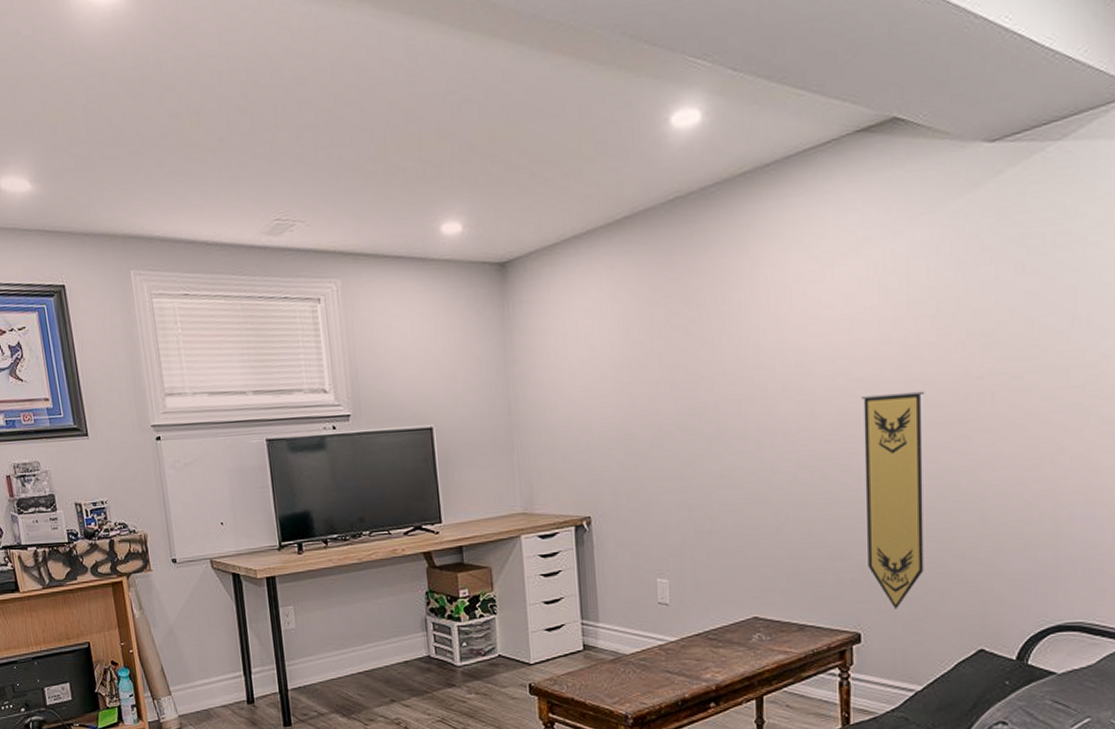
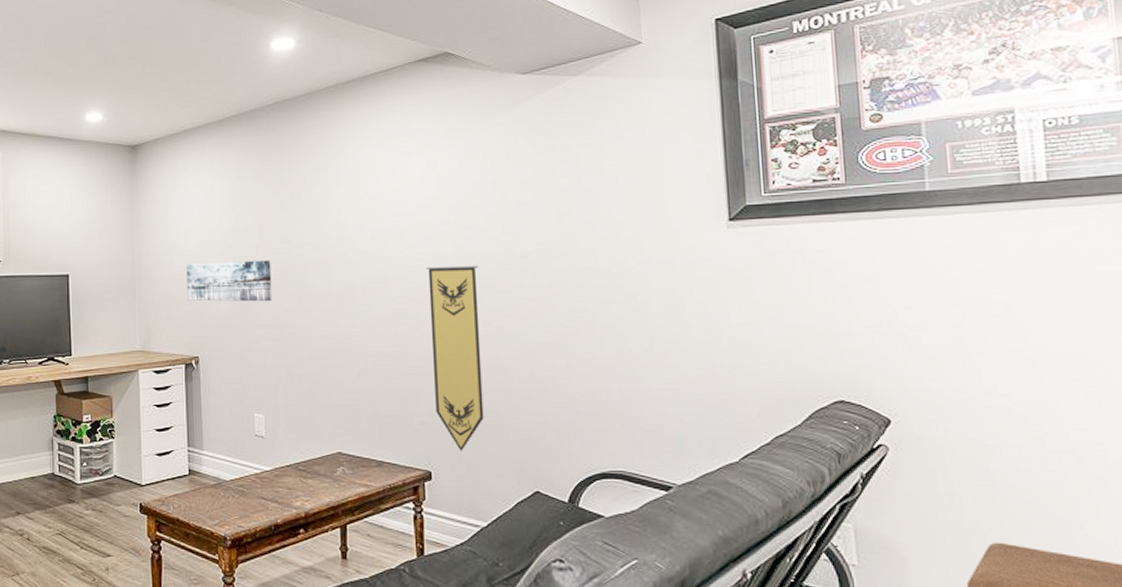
wall art: none [573,397,676,452] -> present [186,260,272,302]

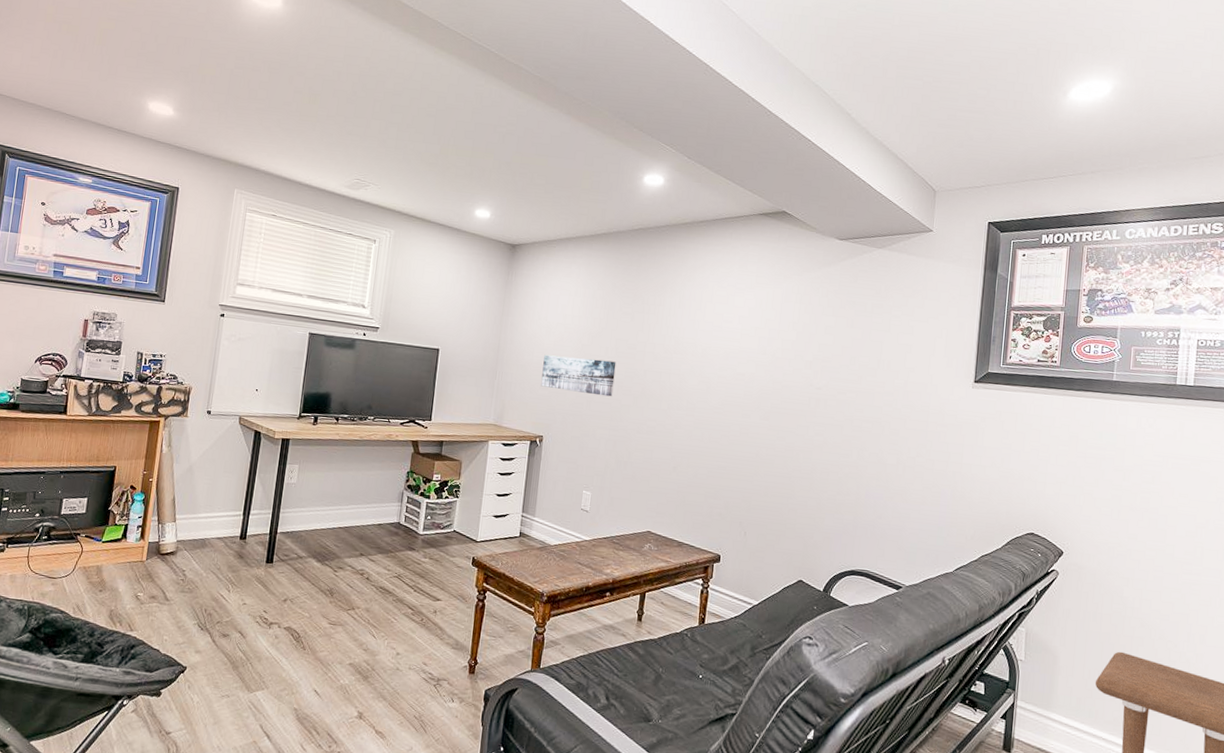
pennant: present [426,265,484,452] -> none [731,385,782,542]

